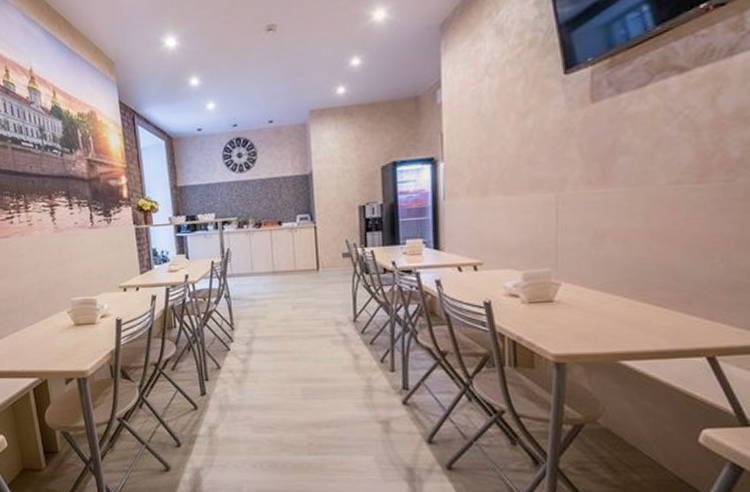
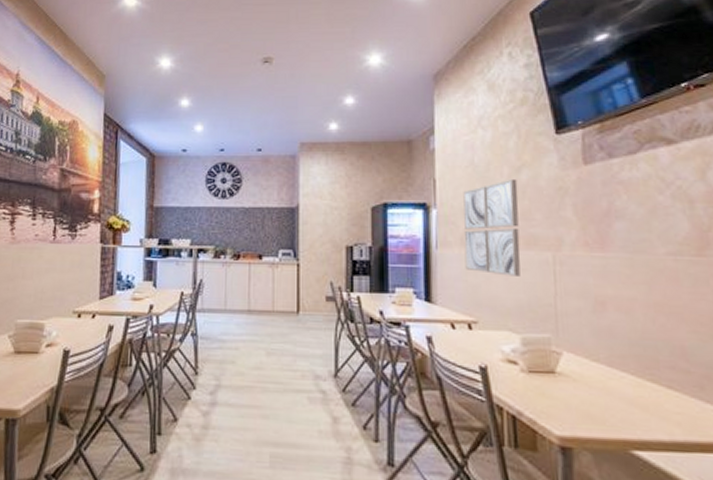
wall art: none [470,124,525,220] -> present [463,178,521,276]

